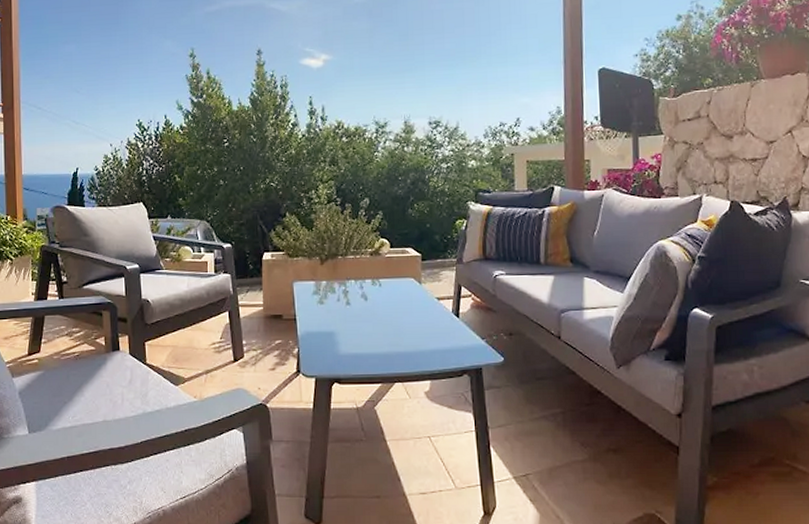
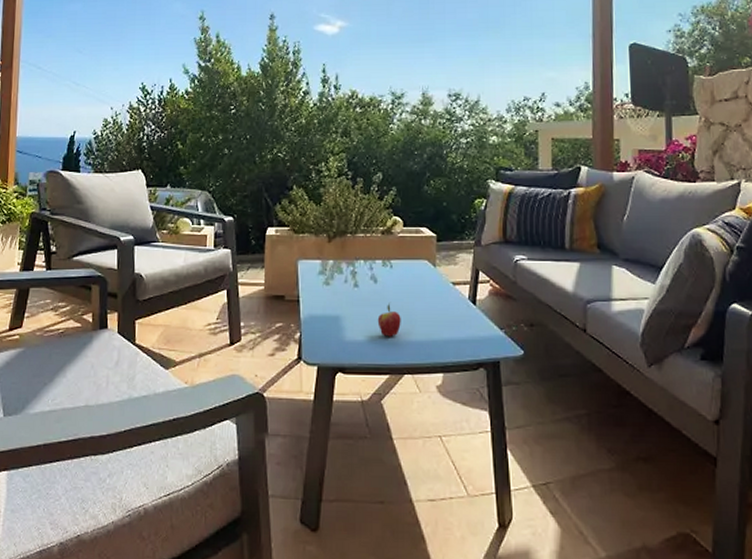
fruit: none [369,318,391,349] -> present [377,303,401,337]

